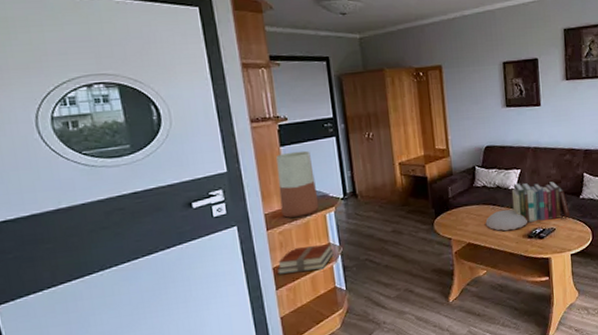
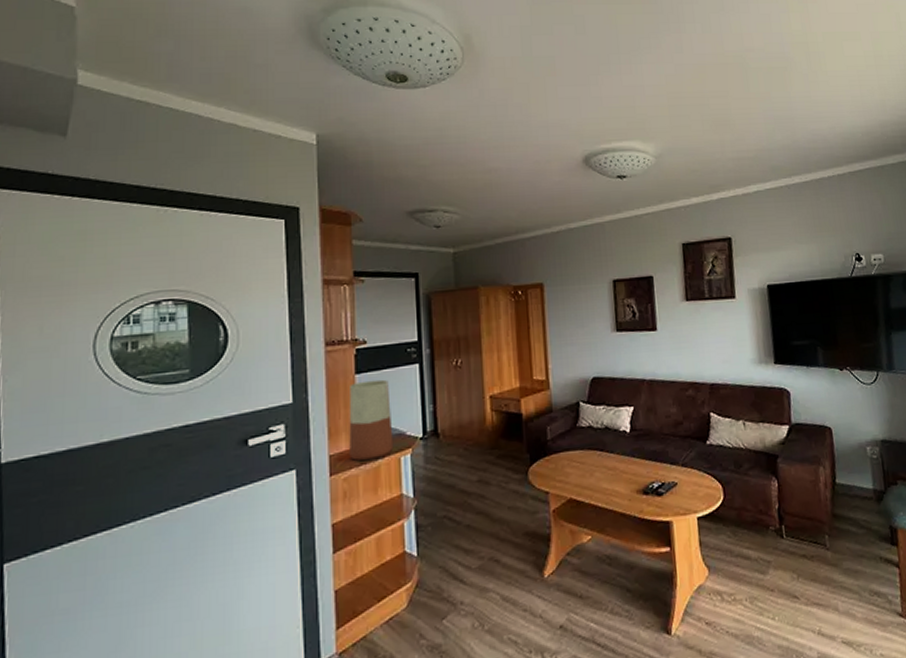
books: present [277,244,335,274] -> none [337,495,407,533]
decorative bowl: present [485,209,528,232] -> none [591,456,644,485]
books: present [511,181,571,222] -> none [622,422,696,474]

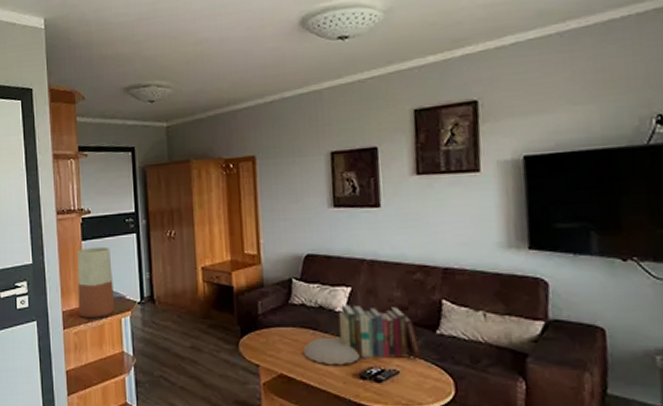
decorative bowl: none [591,456,644,485] -> present [303,337,361,366]
books: none [622,422,696,474] -> present [338,305,423,358]

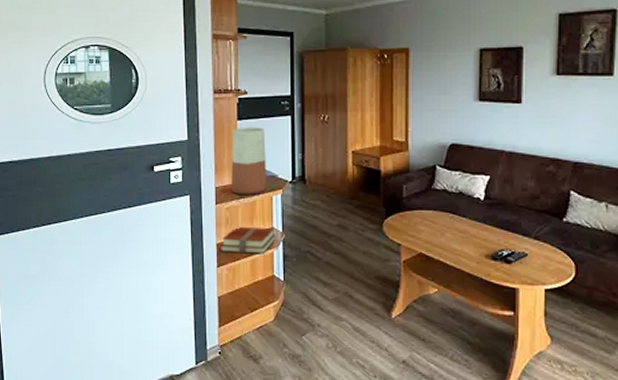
books: none [70,351,128,381] -> present [221,226,277,254]
decorative bowl: present [303,337,361,366] -> none [442,220,494,247]
books: present [338,305,423,358] -> none [476,192,549,242]

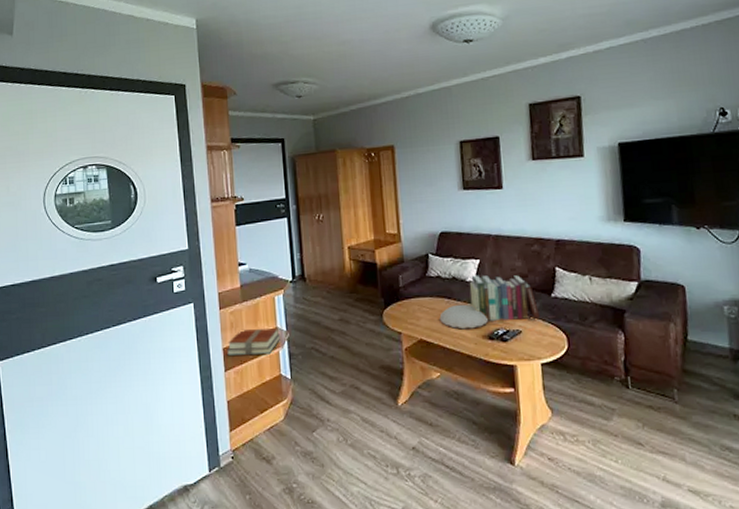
vase: present [231,127,267,196] -> none [231,231,269,299]
decorative bowl: none [442,220,494,247] -> present [439,304,489,330]
books: none [476,192,549,242] -> present [469,275,541,321]

